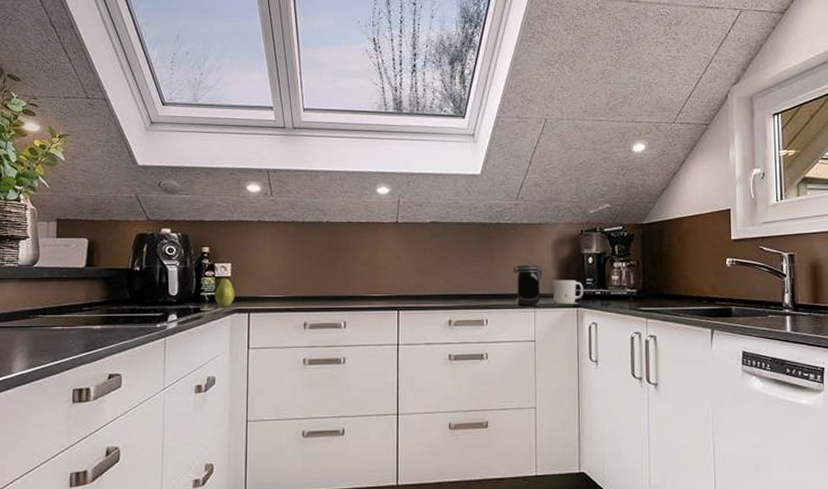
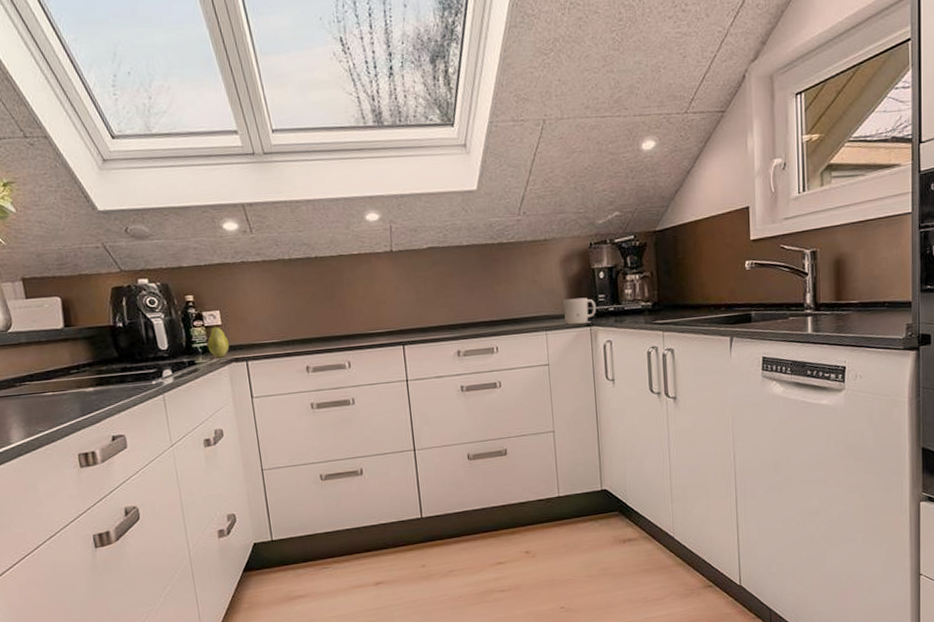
jar: present [513,265,543,307] -> none [520,284,552,330]

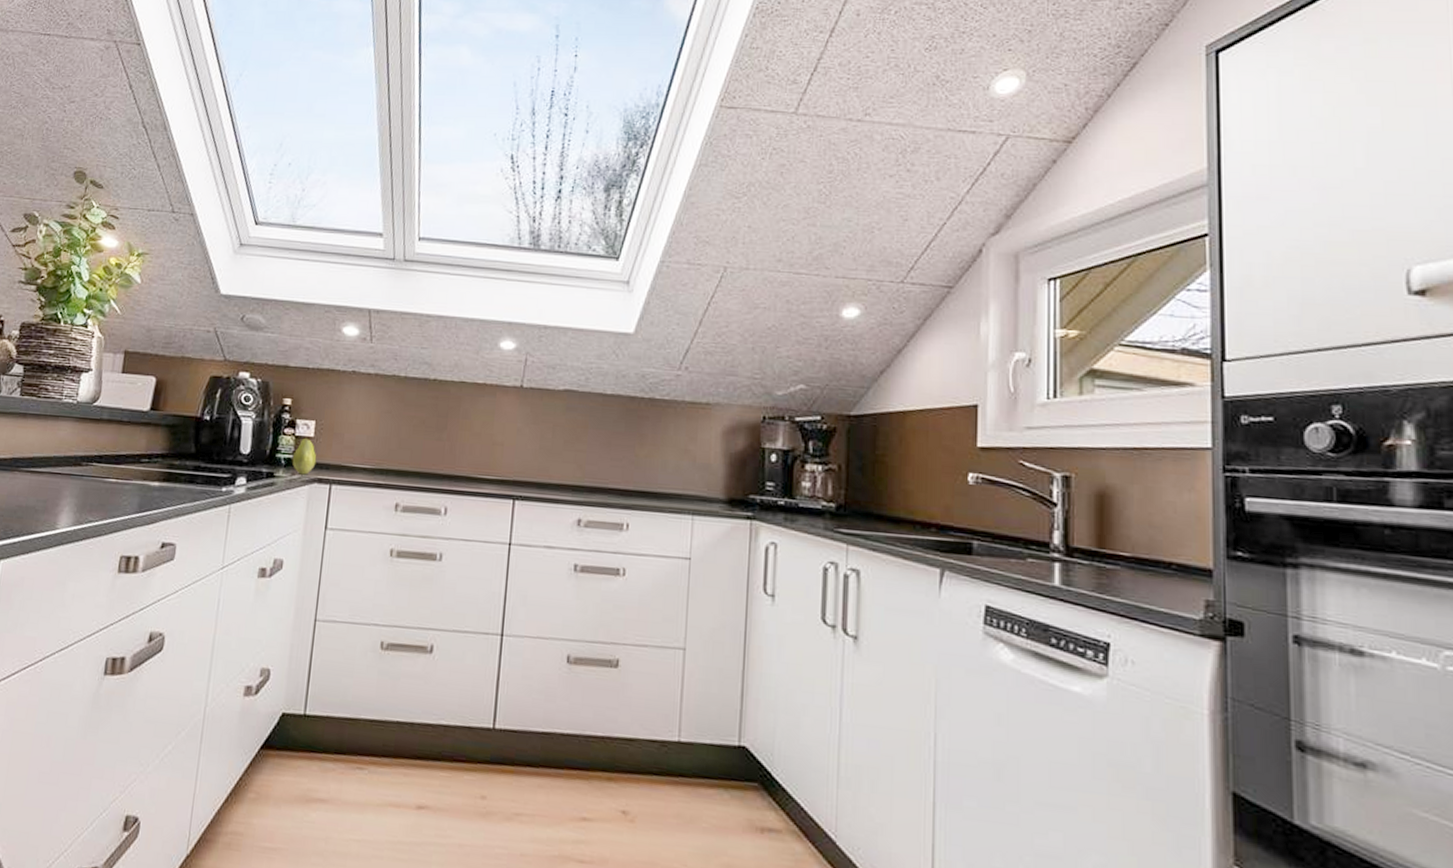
mug: present [562,297,597,325] -> none [718,479,762,515]

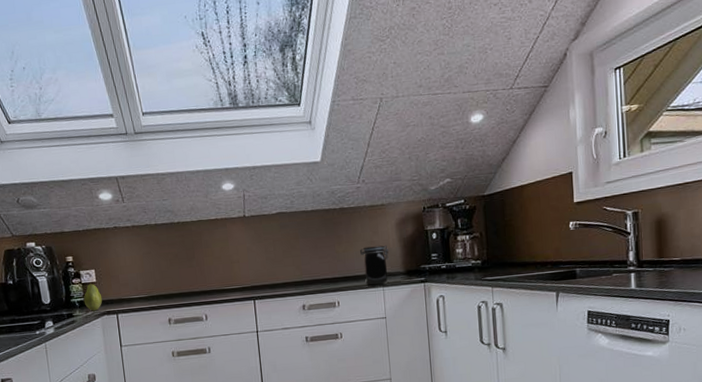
jar: none [667,456,707,513] -> present [359,245,389,286]

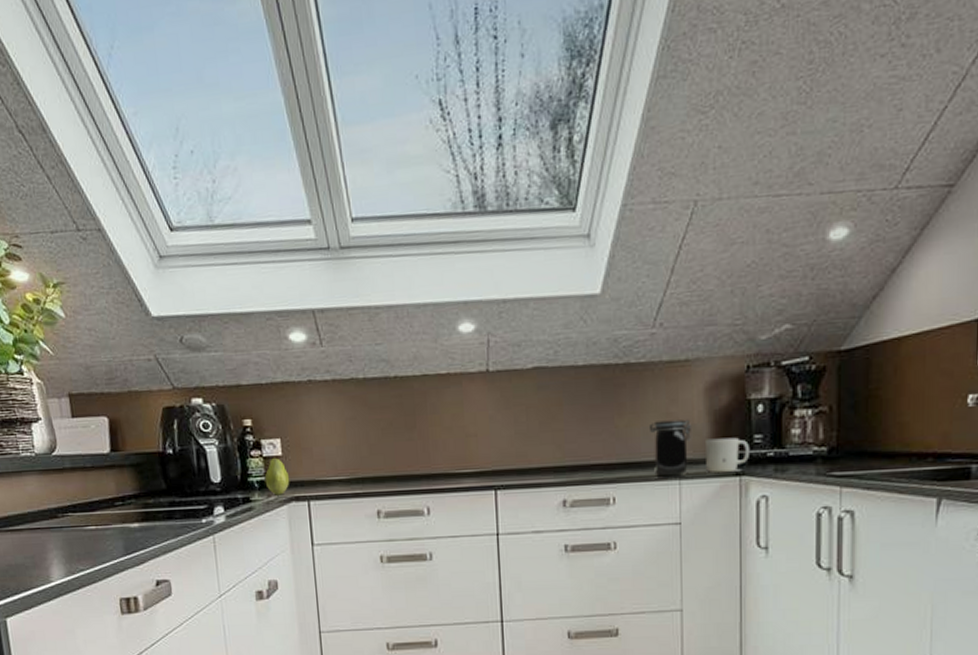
mug: none [398,256,430,281] -> present [704,437,751,473]

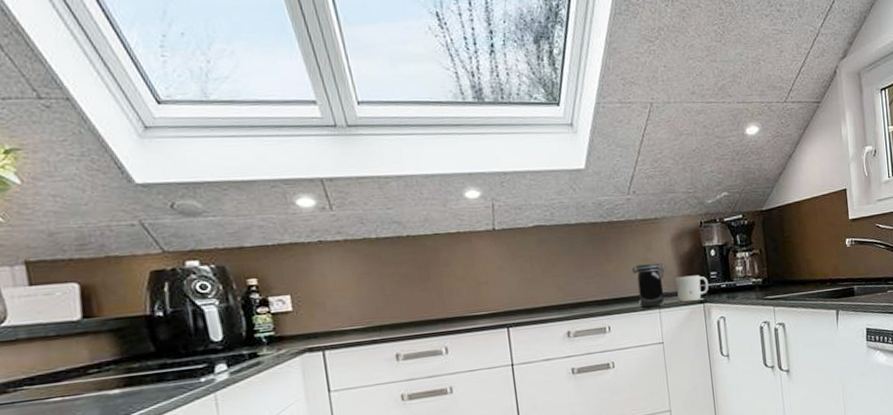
fruit: present [264,457,290,496] -> none [273,312,302,349]

